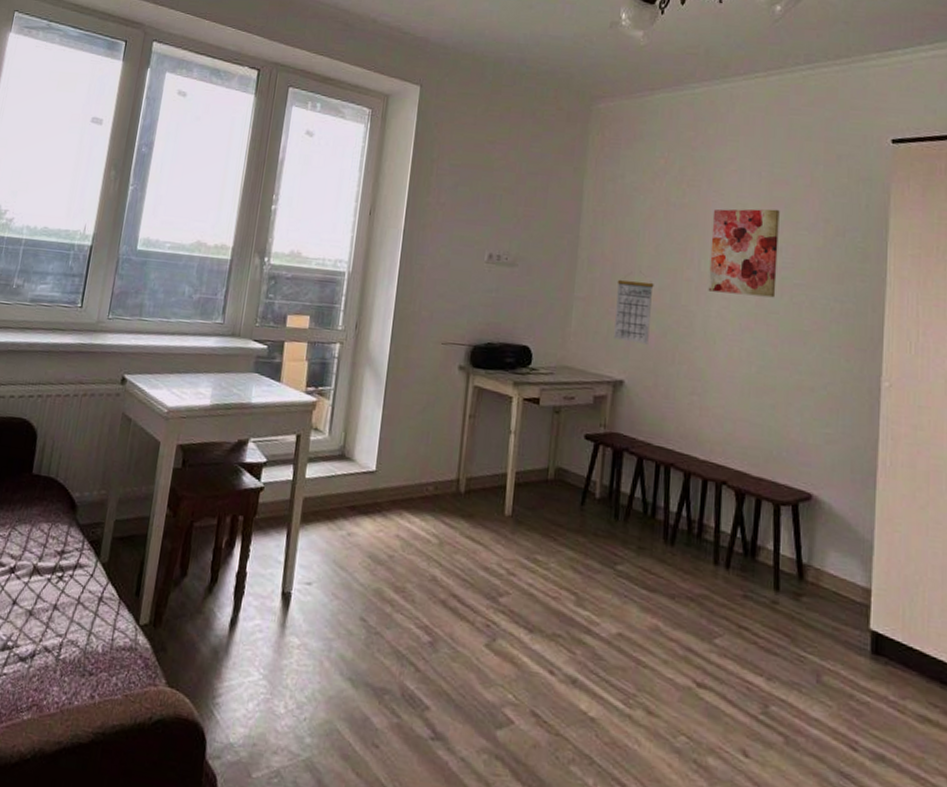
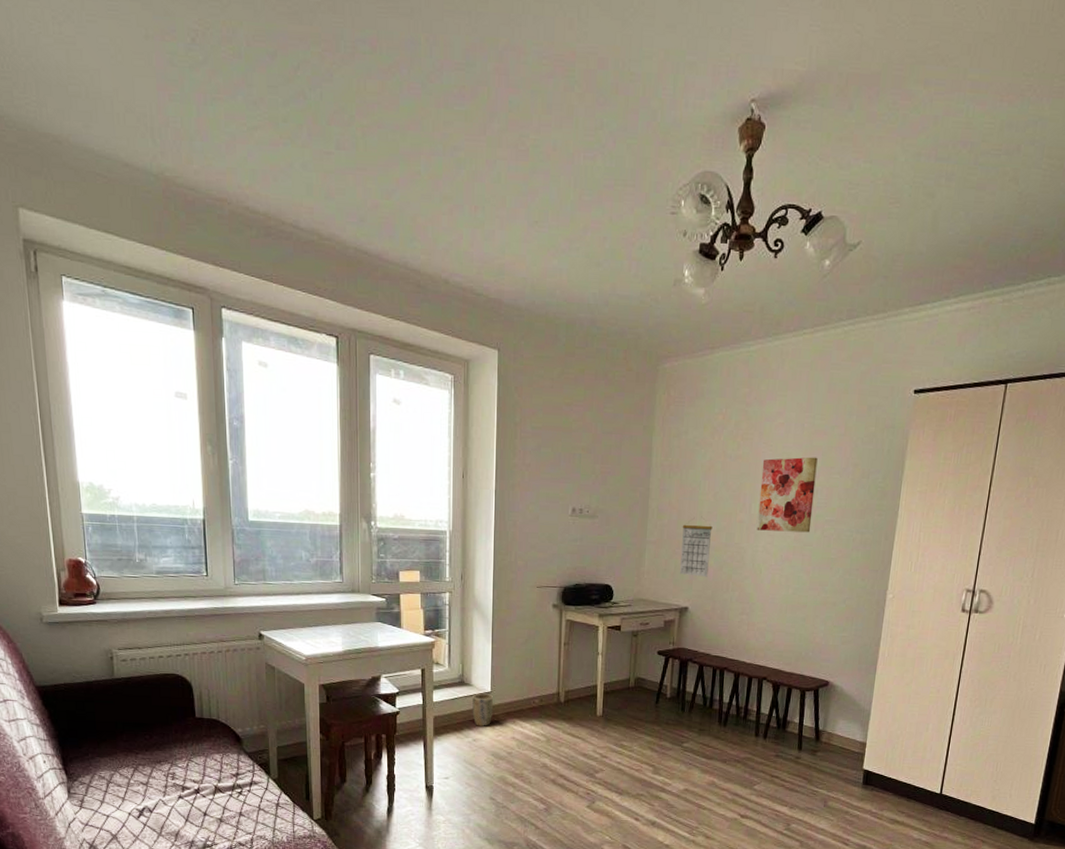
plant pot: none [350,471,378,517] -> present [472,693,494,726]

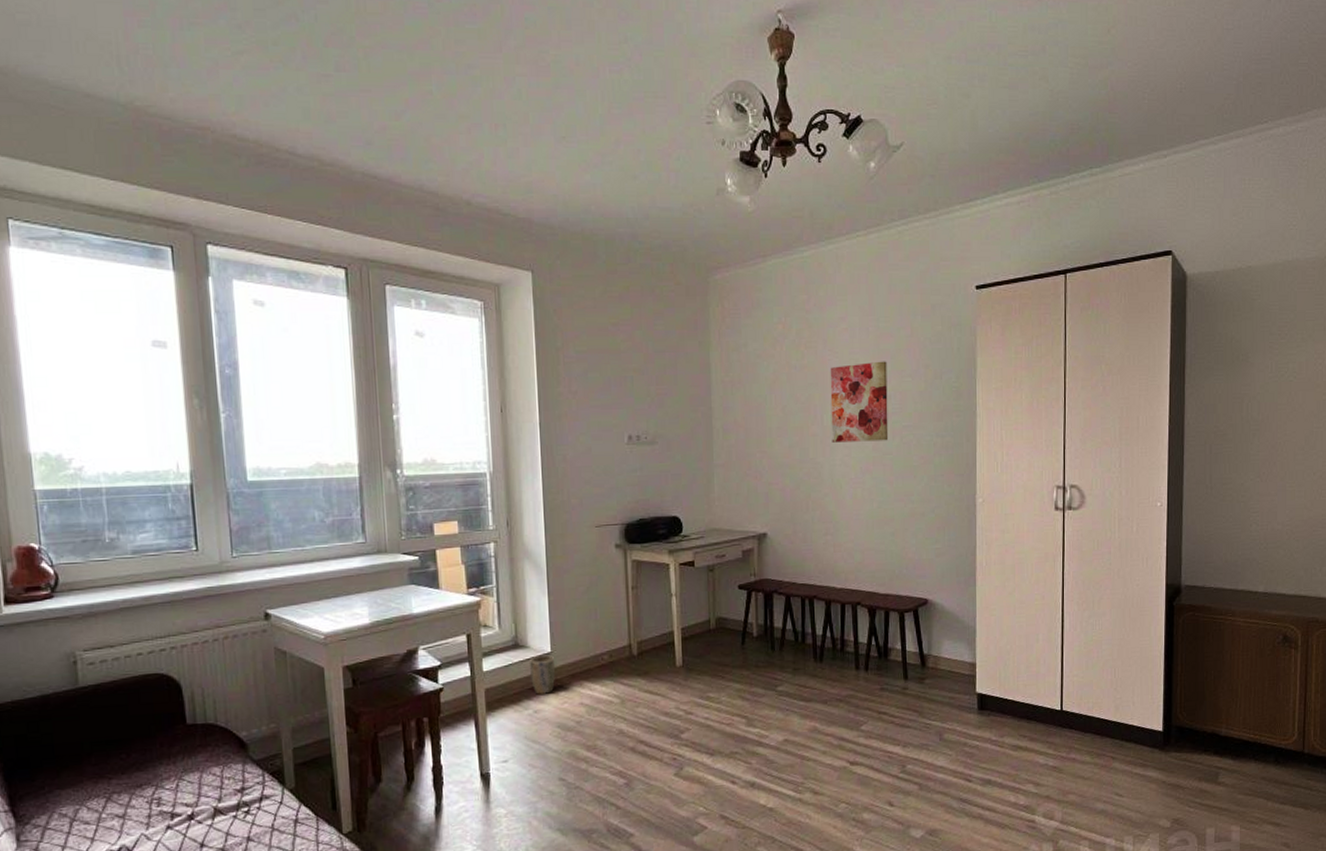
calendar: present [680,516,713,577] -> none [751,432,785,499]

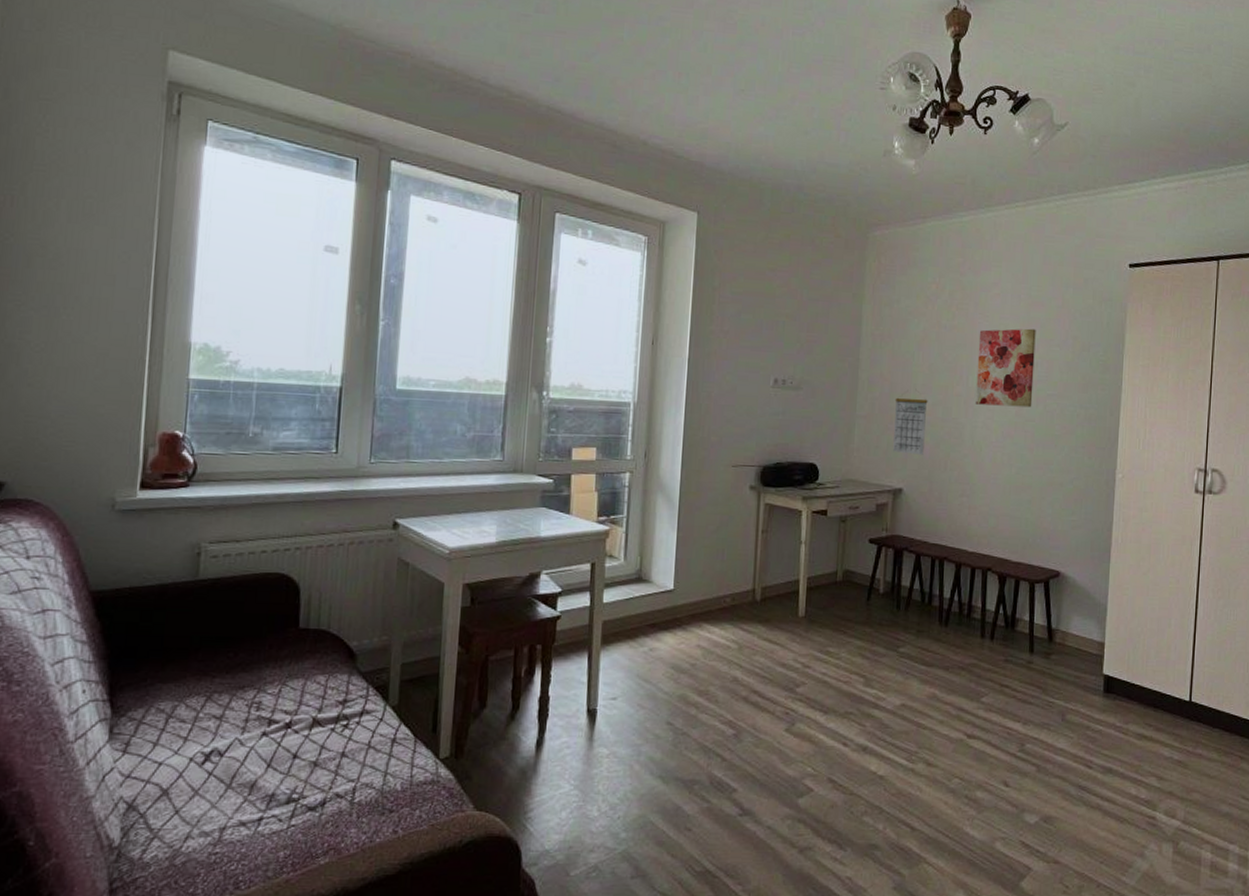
plant pot: present [530,654,556,694] -> none [650,591,677,632]
calendar: none [751,432,785,499] -> present [893,389,928,455]

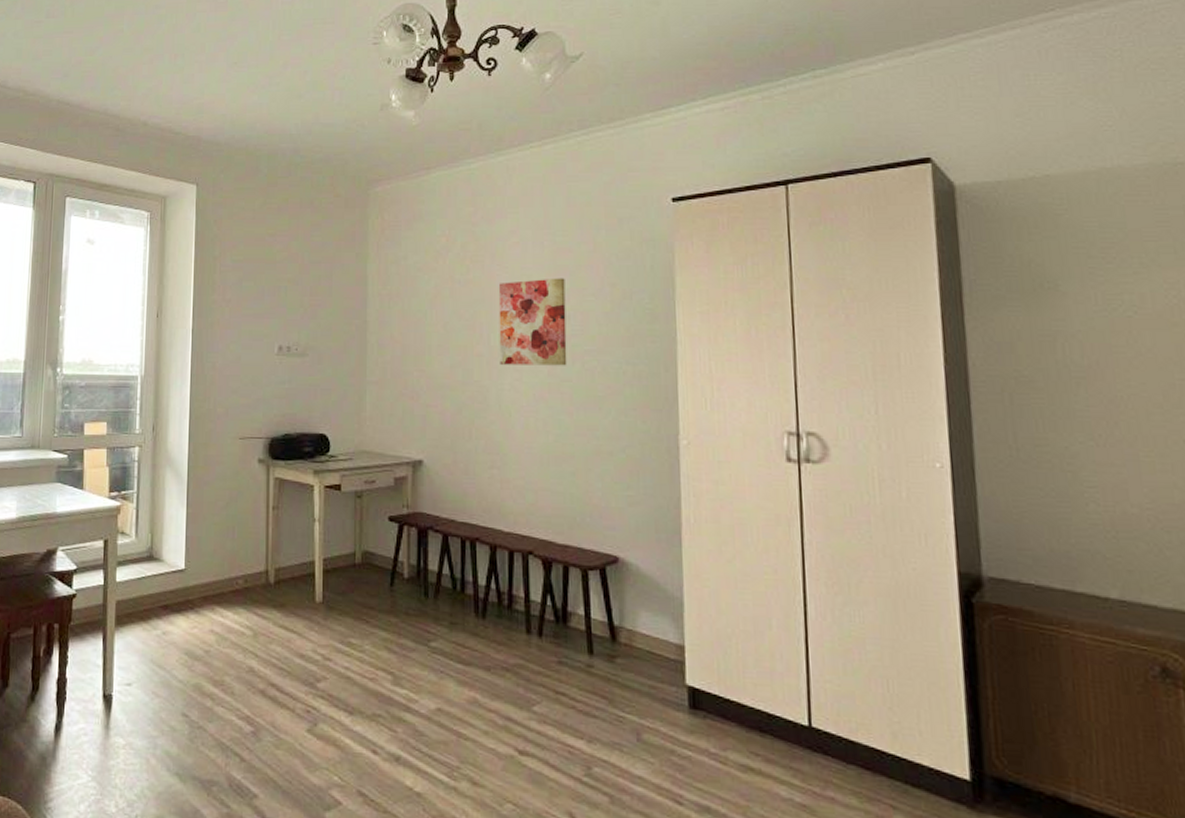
calendar: present [893,389,928,455] -> none [408,350,445,423]

